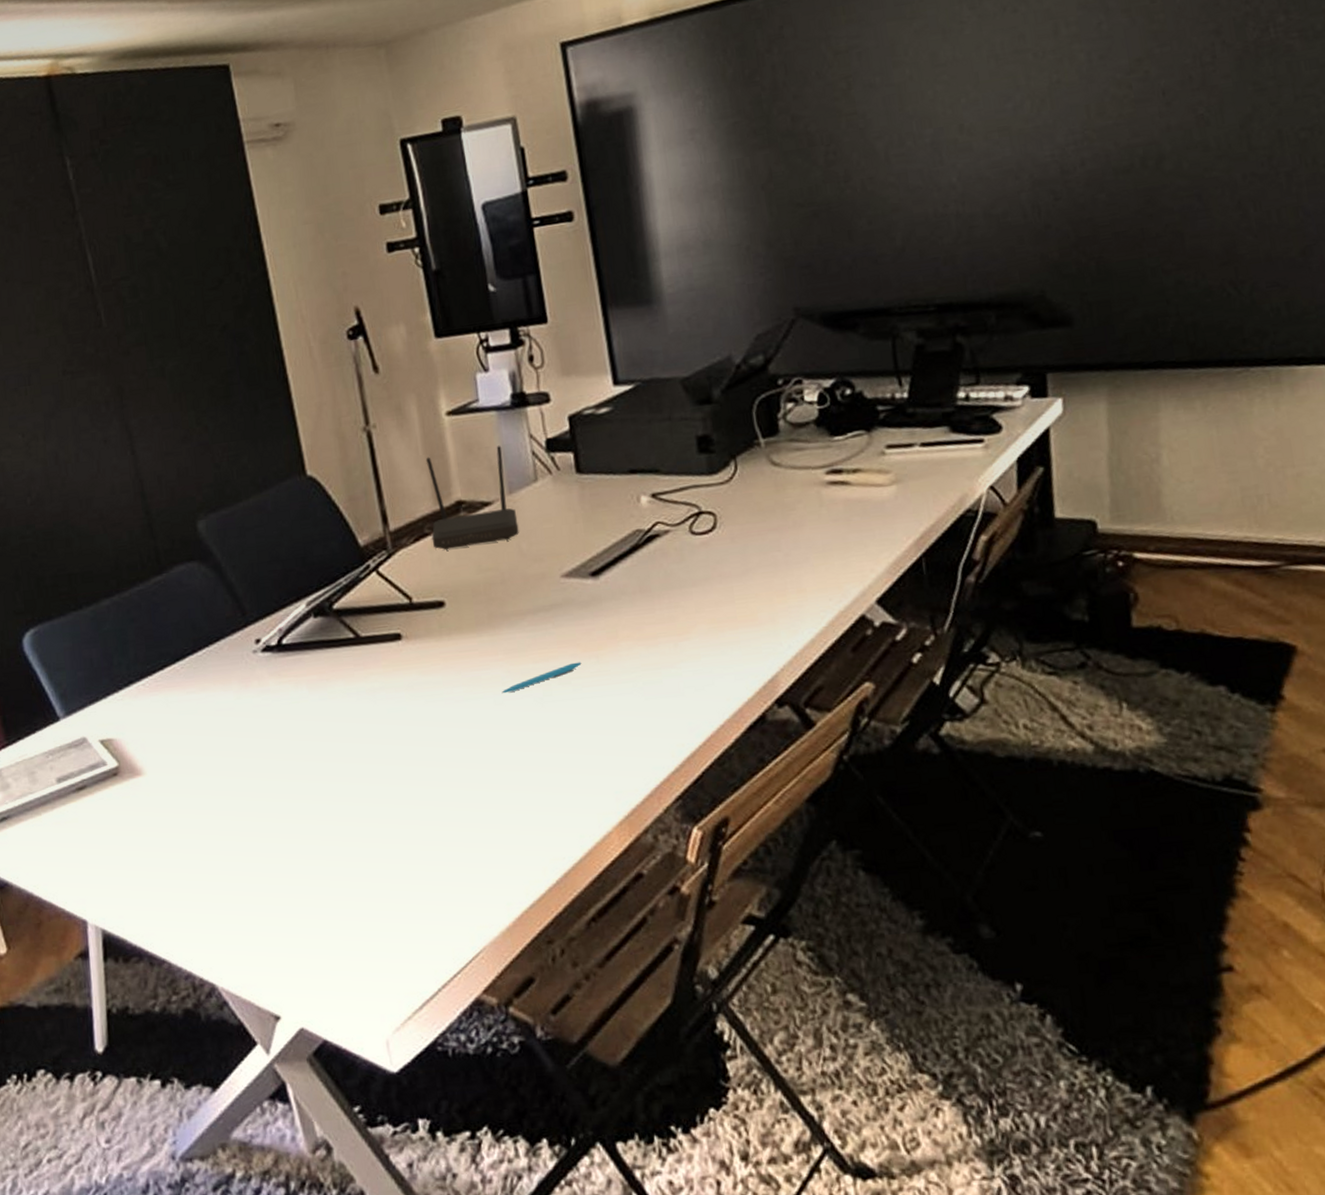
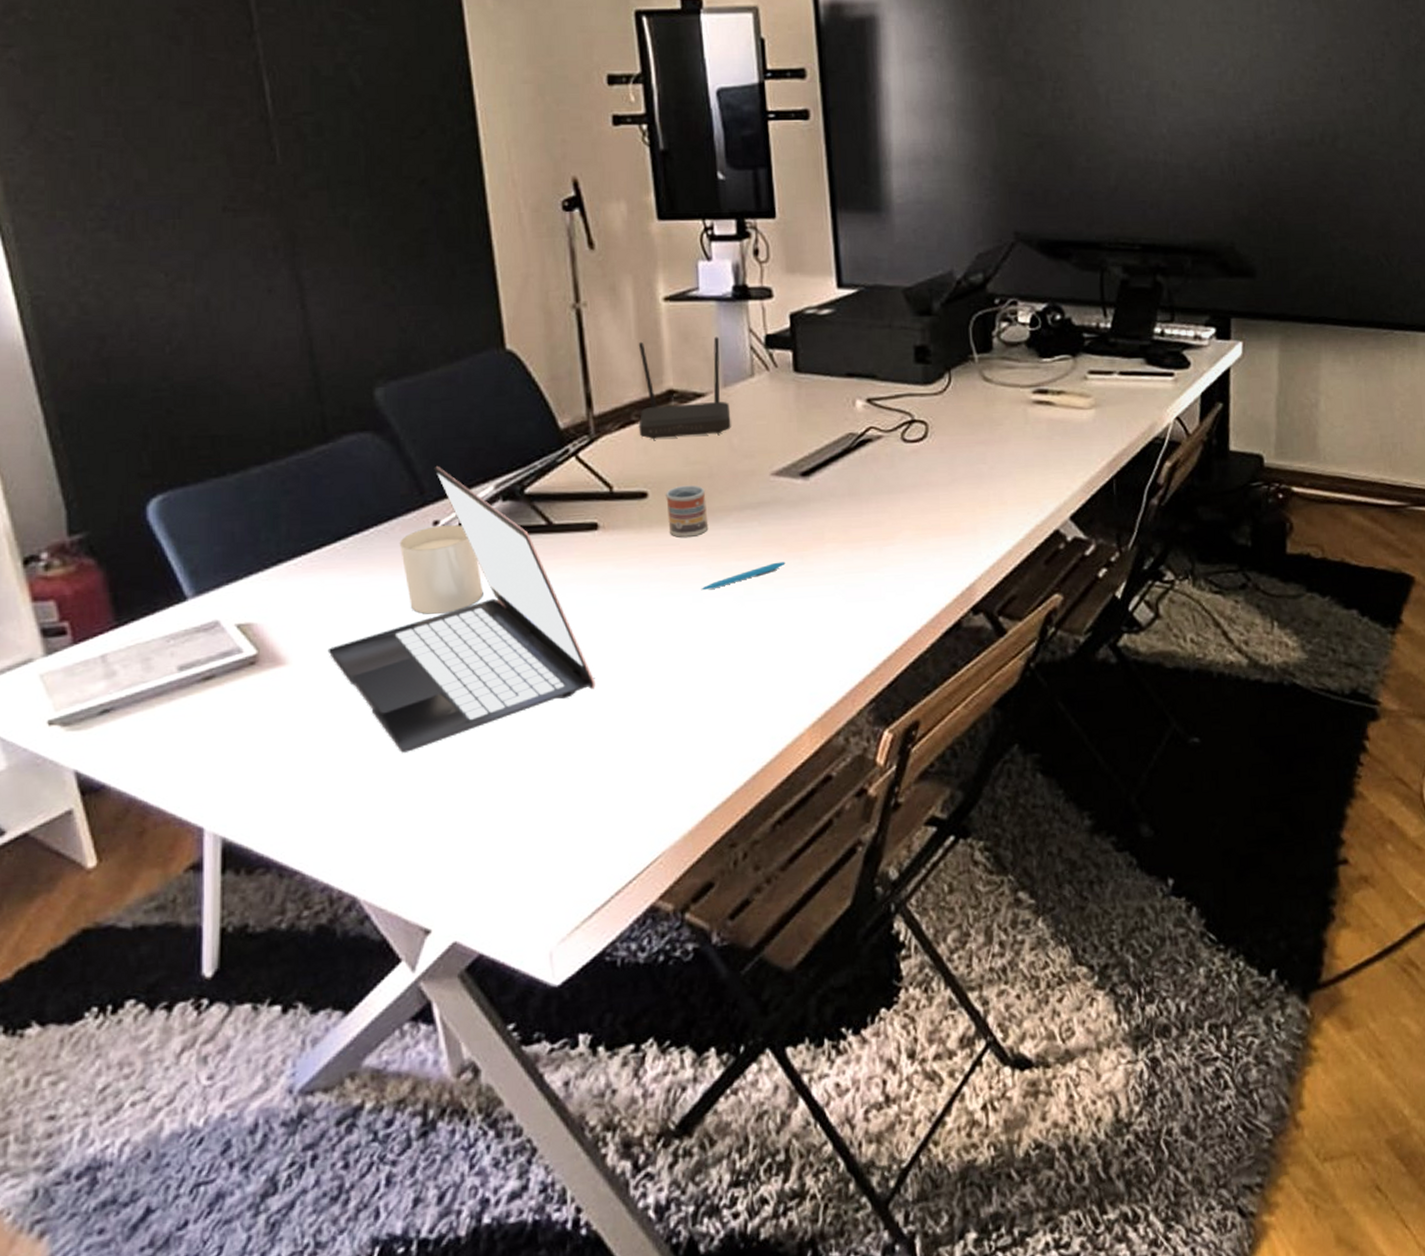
laptop: none [175,588,410,853] -> present [327,465,596,753]
mug: none [227,641,304,726] -> present [399,524,484,614]
cup: none [462,591,505,644] -> present [666,485,709,538]

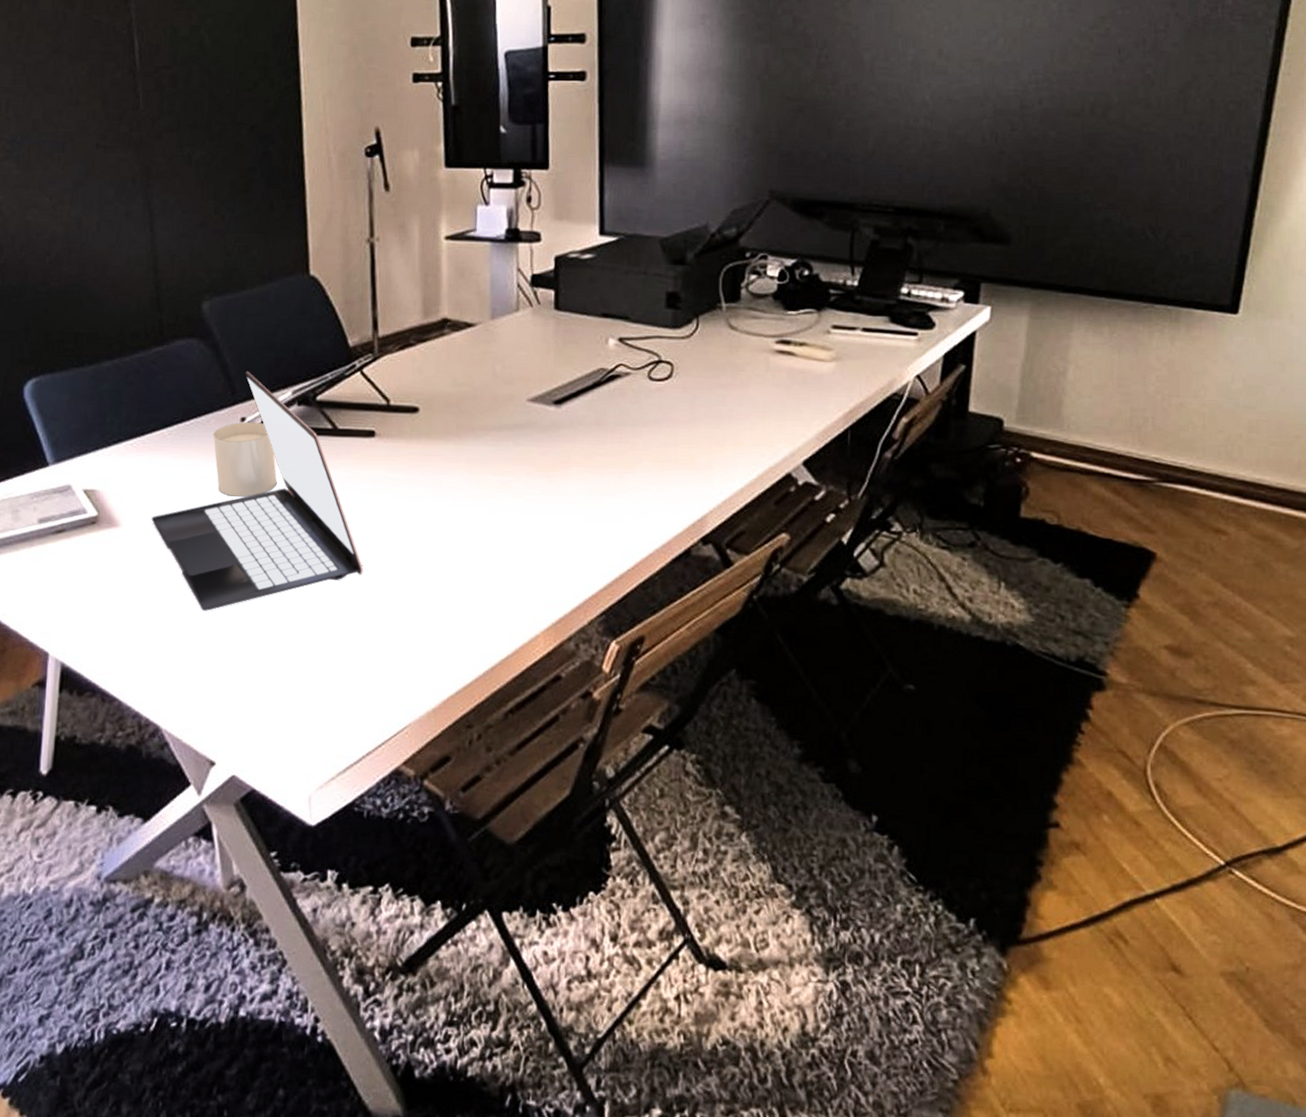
wireless router: present [638,336,731,439] -> none [415,273,496,361]
cup: present [666,485,709,538] -> none [434,404,469,451]
pen: present [701,561,786,591] -> none [458,479,534,499]

